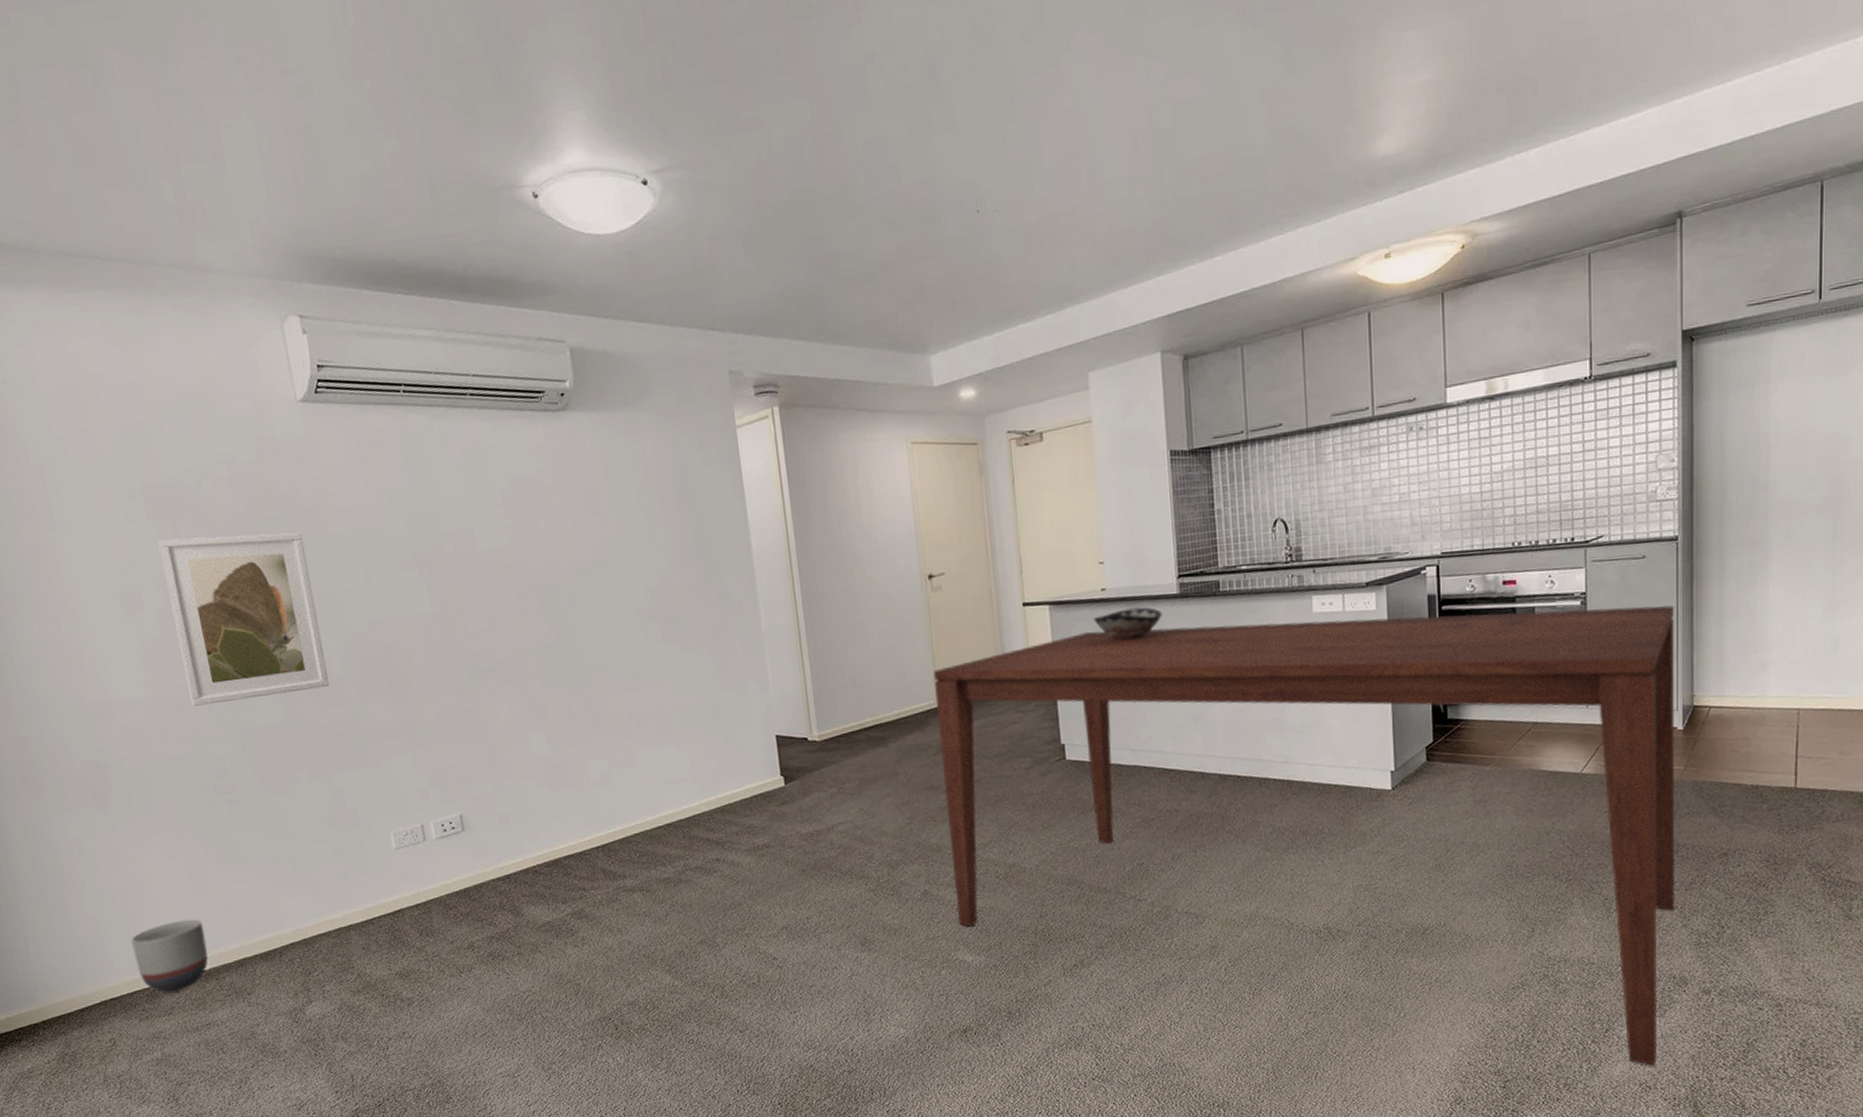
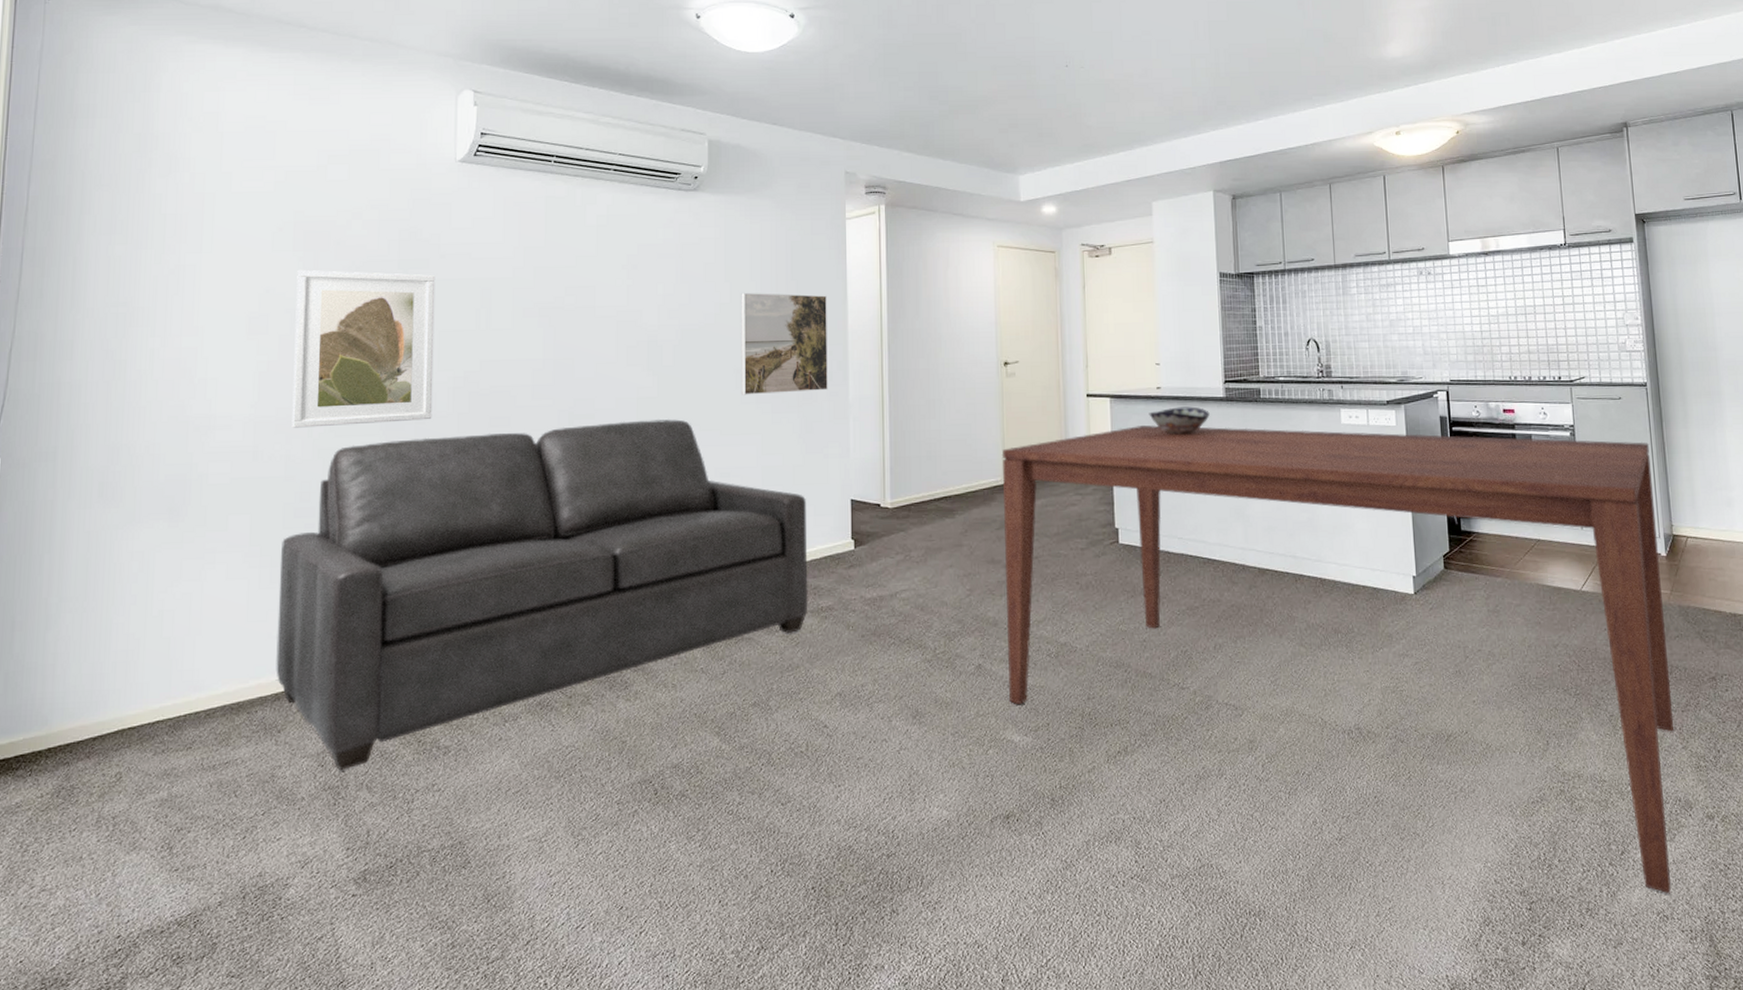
planter: present [131,919,208,992] -> none [167,645,249,723]
sofa: none [209,666,744,1026] -> present [276,419,808,771]
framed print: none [631,517,738,635] -> present [741,292,828,395]

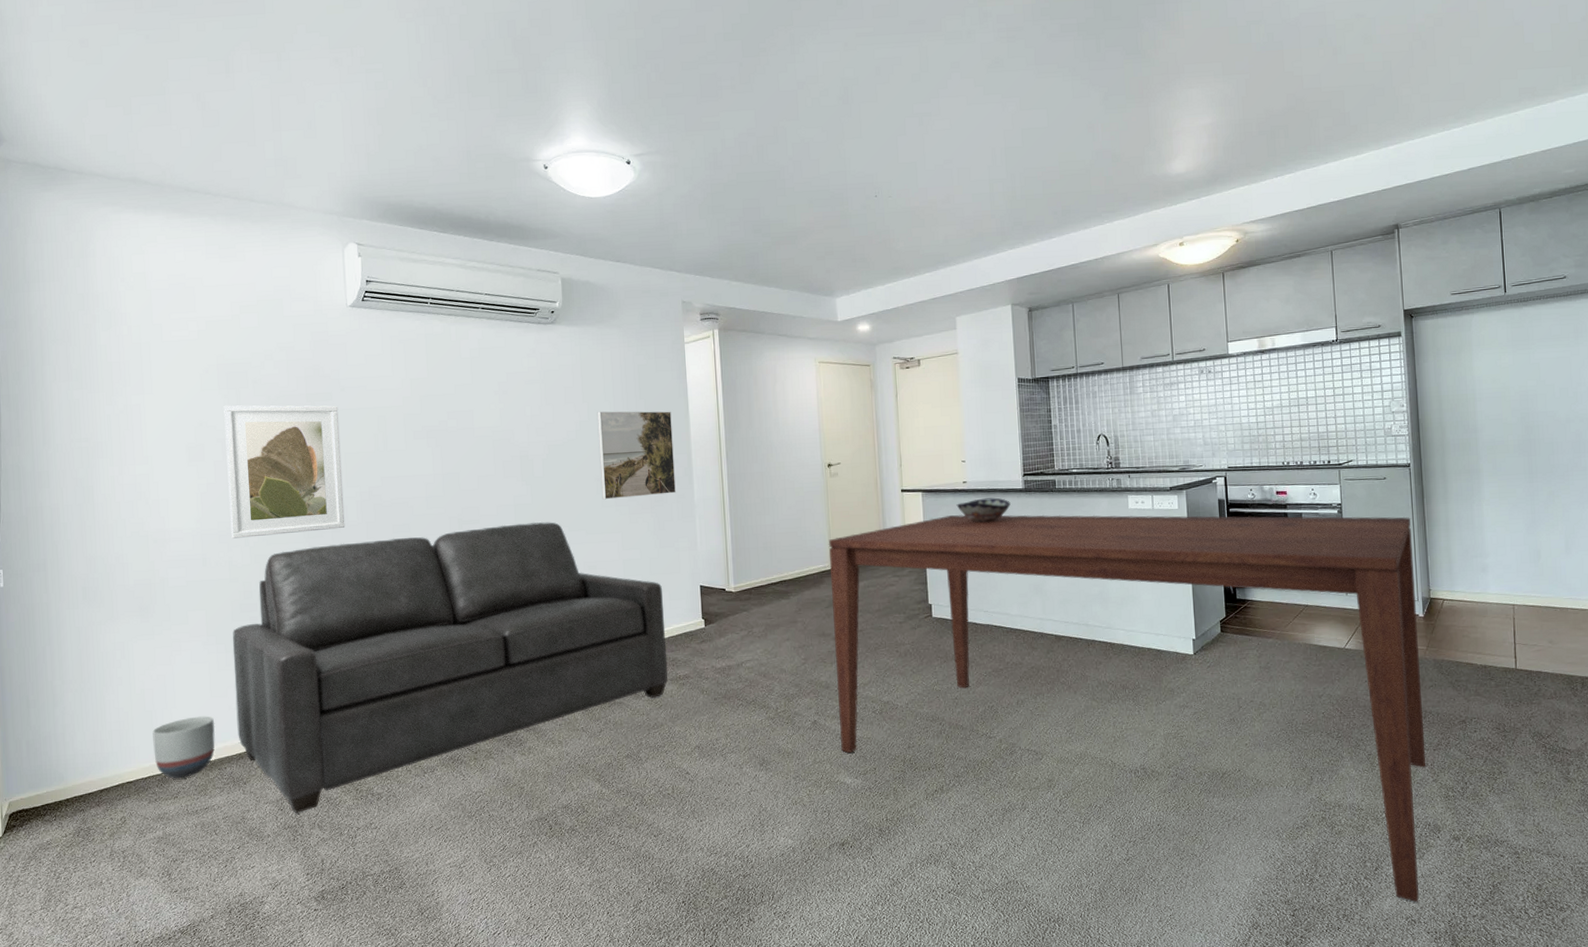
planter: none [167,645,249,723] -> present [152,716,215,778]

